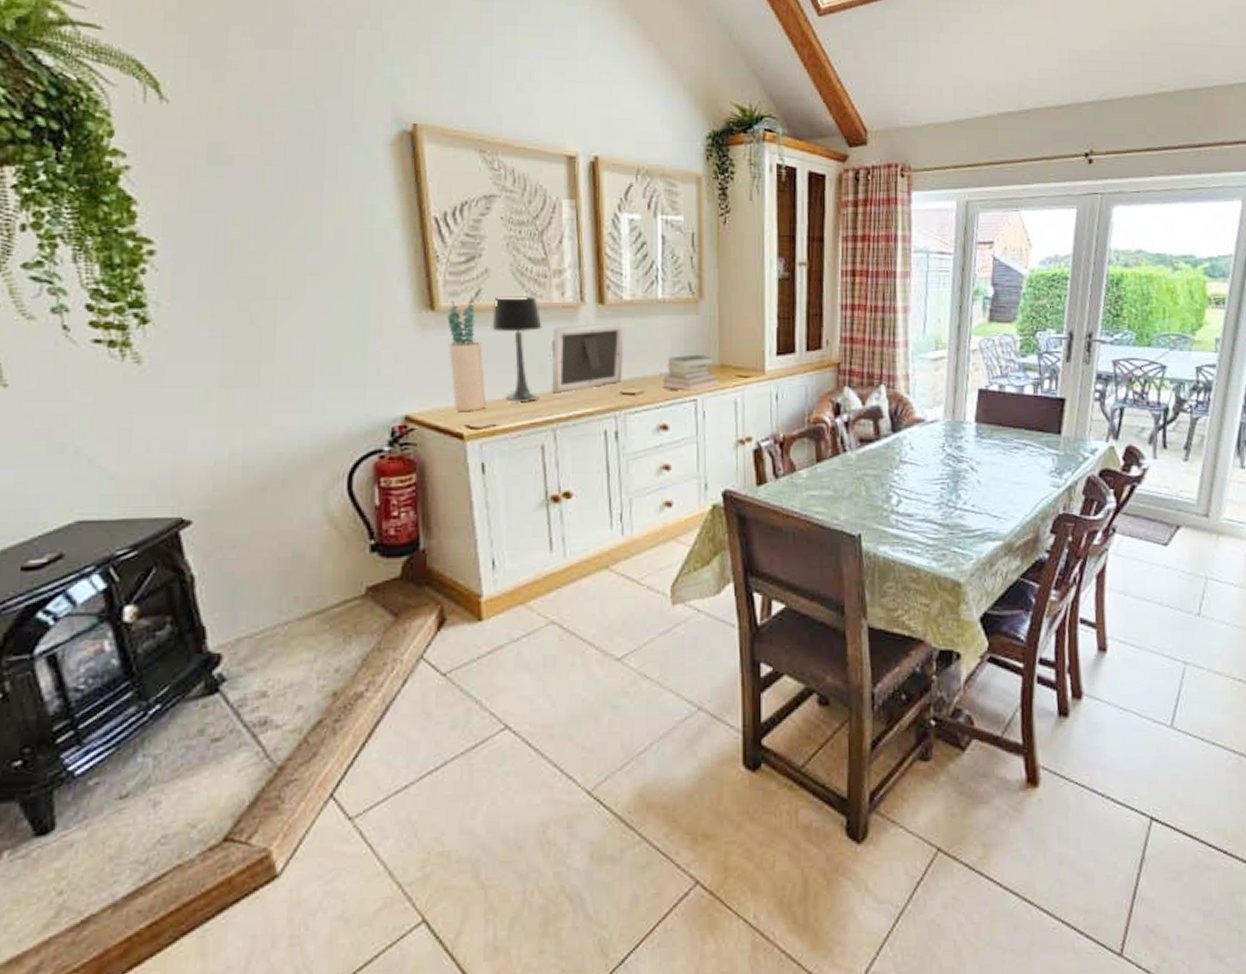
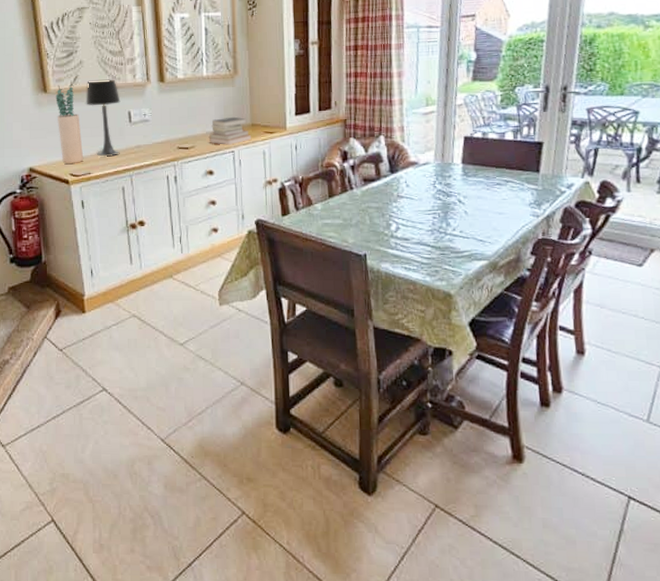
picture frame: present [552,322,624,393] -> none [128,95,179,149]

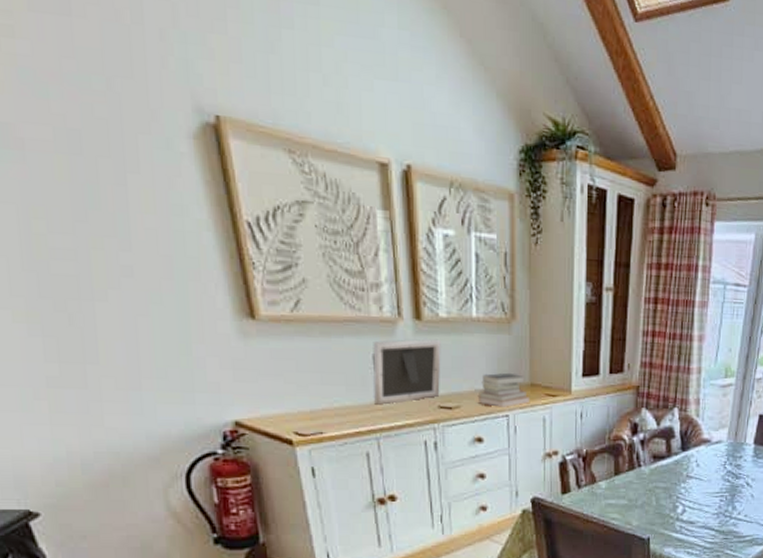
vase: present [56,80,84,165] -> none [268,304,313,420]
table lamp: present [87,79,121,157] -> none [314,308,363,413]
picture frame: none [128,95,179,149] -> present [373,339,441,405]

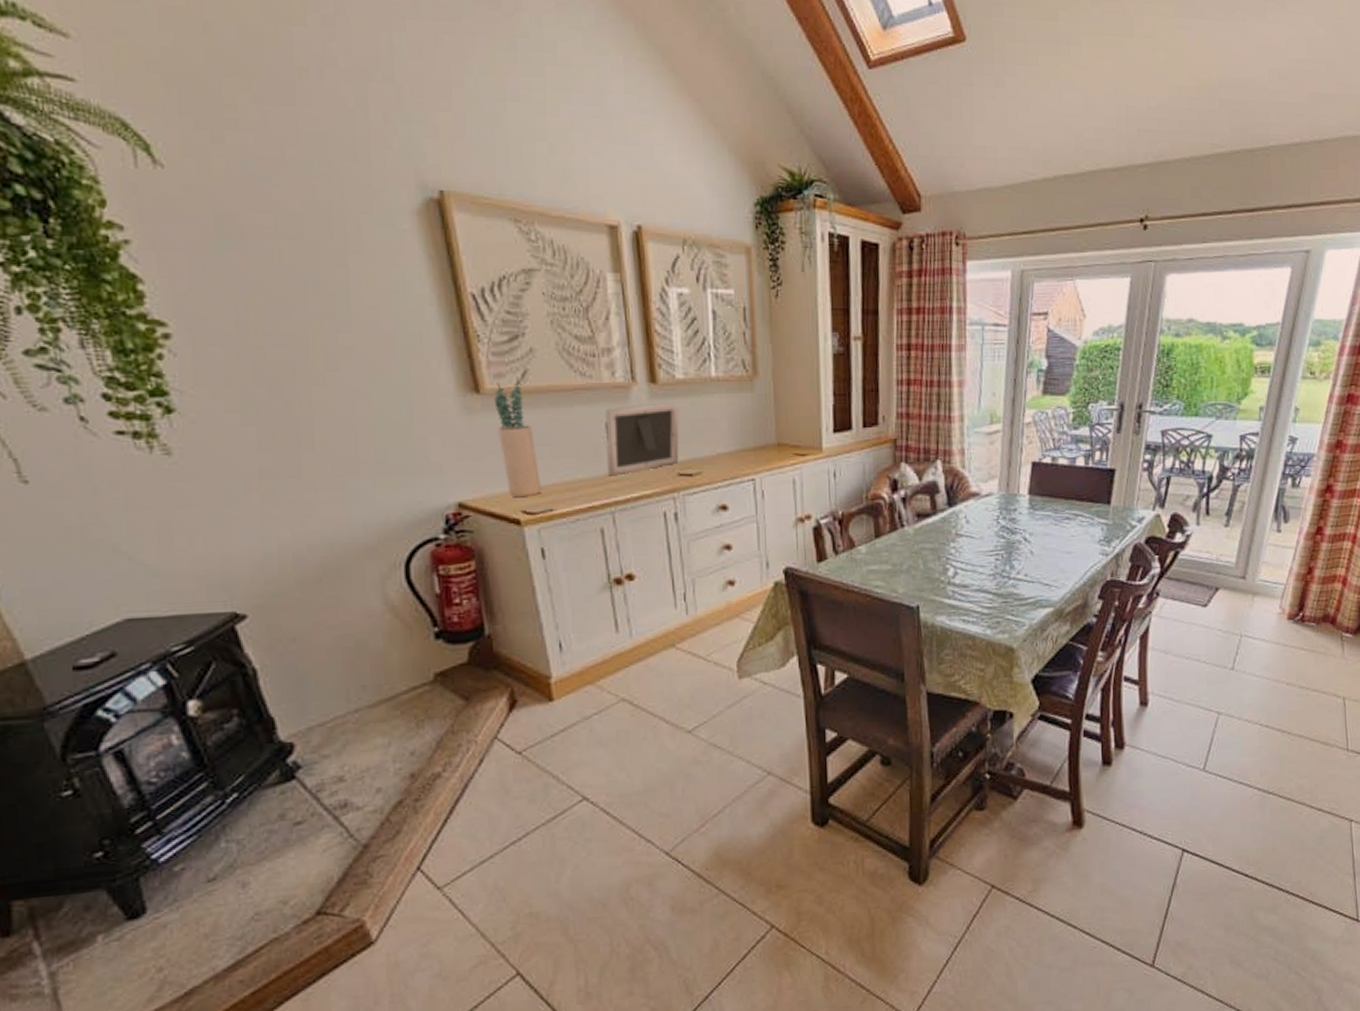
vase: none [268,304,313,420] -> present [494,376,542,498]
books: present [479,372,531,409] -> none [721,433,778,472]

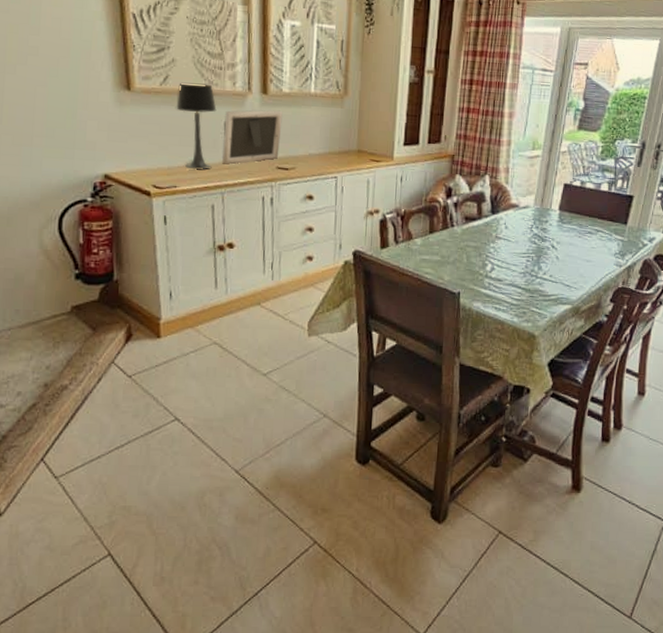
vase: present [494,376,542,498] -> none [141,79,170,175]
table lamp: none [542,377,596,487] -> present [177,83,217,170]

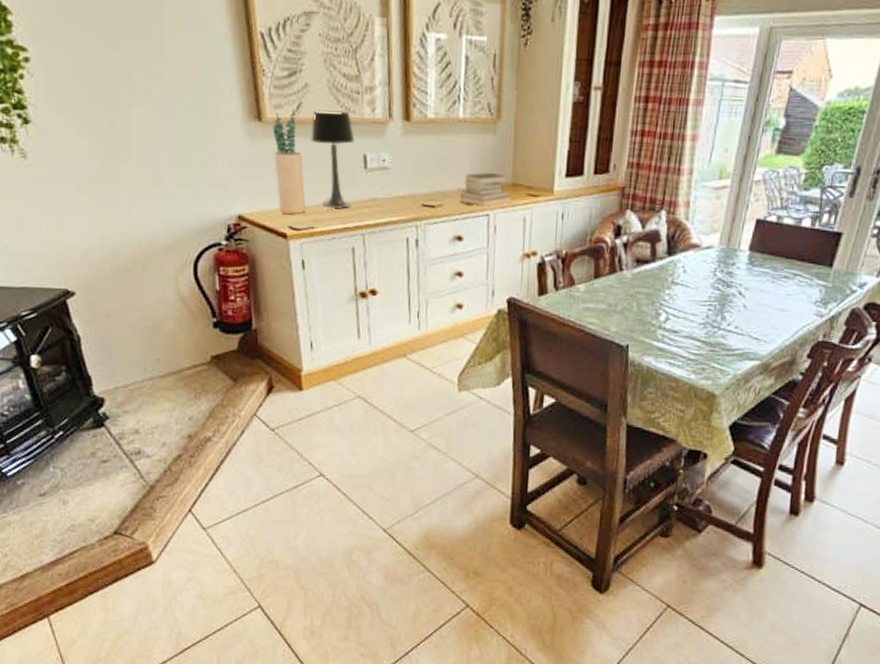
vase: none [141,79,170,175] -> present [273,107,306,215]
picture frame: present [222,110,283,165] -> none [362,139,428,202]
books: none [312,139,357,171] -> present [461,172,512,208]

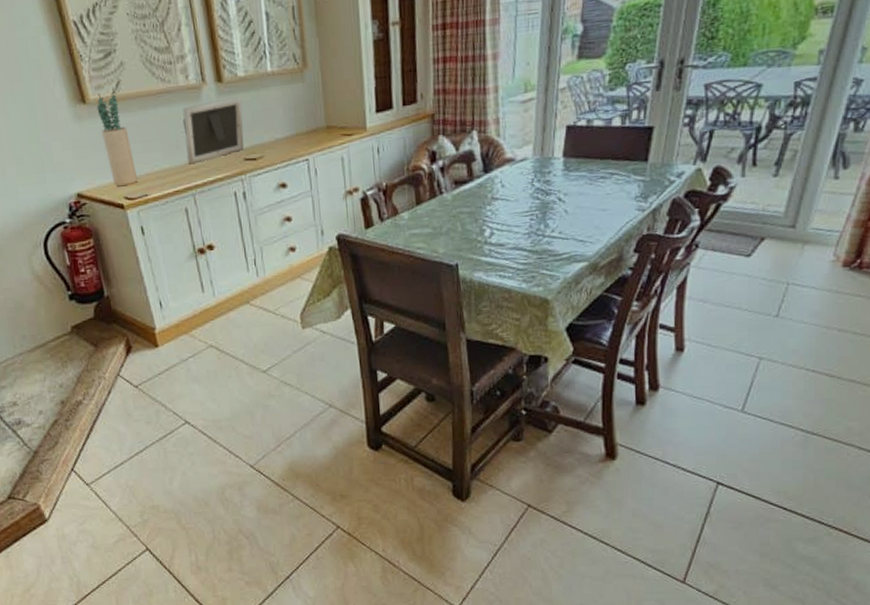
table lamp: present [312,110,355,209] -> none [132,82,179,175]
picture frame: none [362,139,428,202] -> present [182,97,244,165]
books: present [461,172,512,208] -> none [279,118,328,154]

